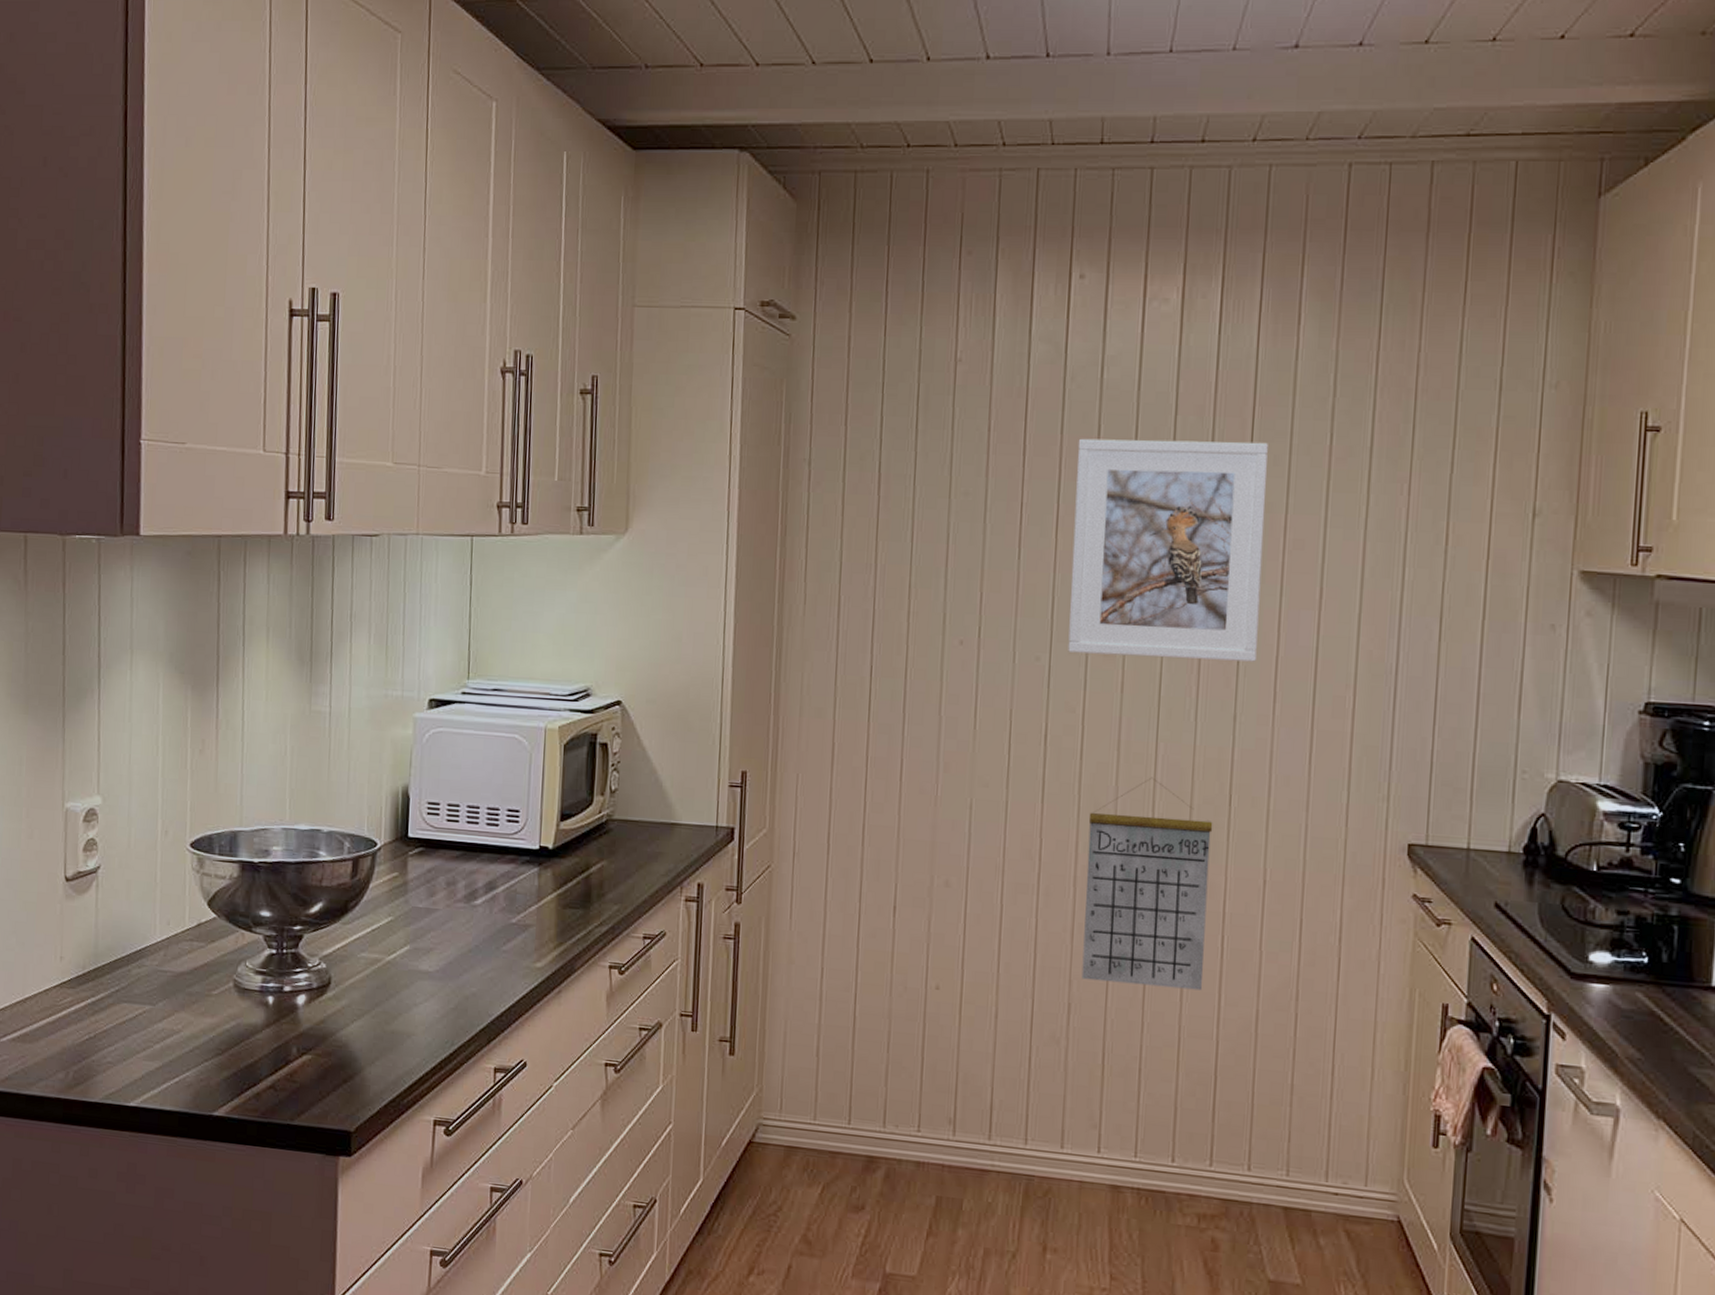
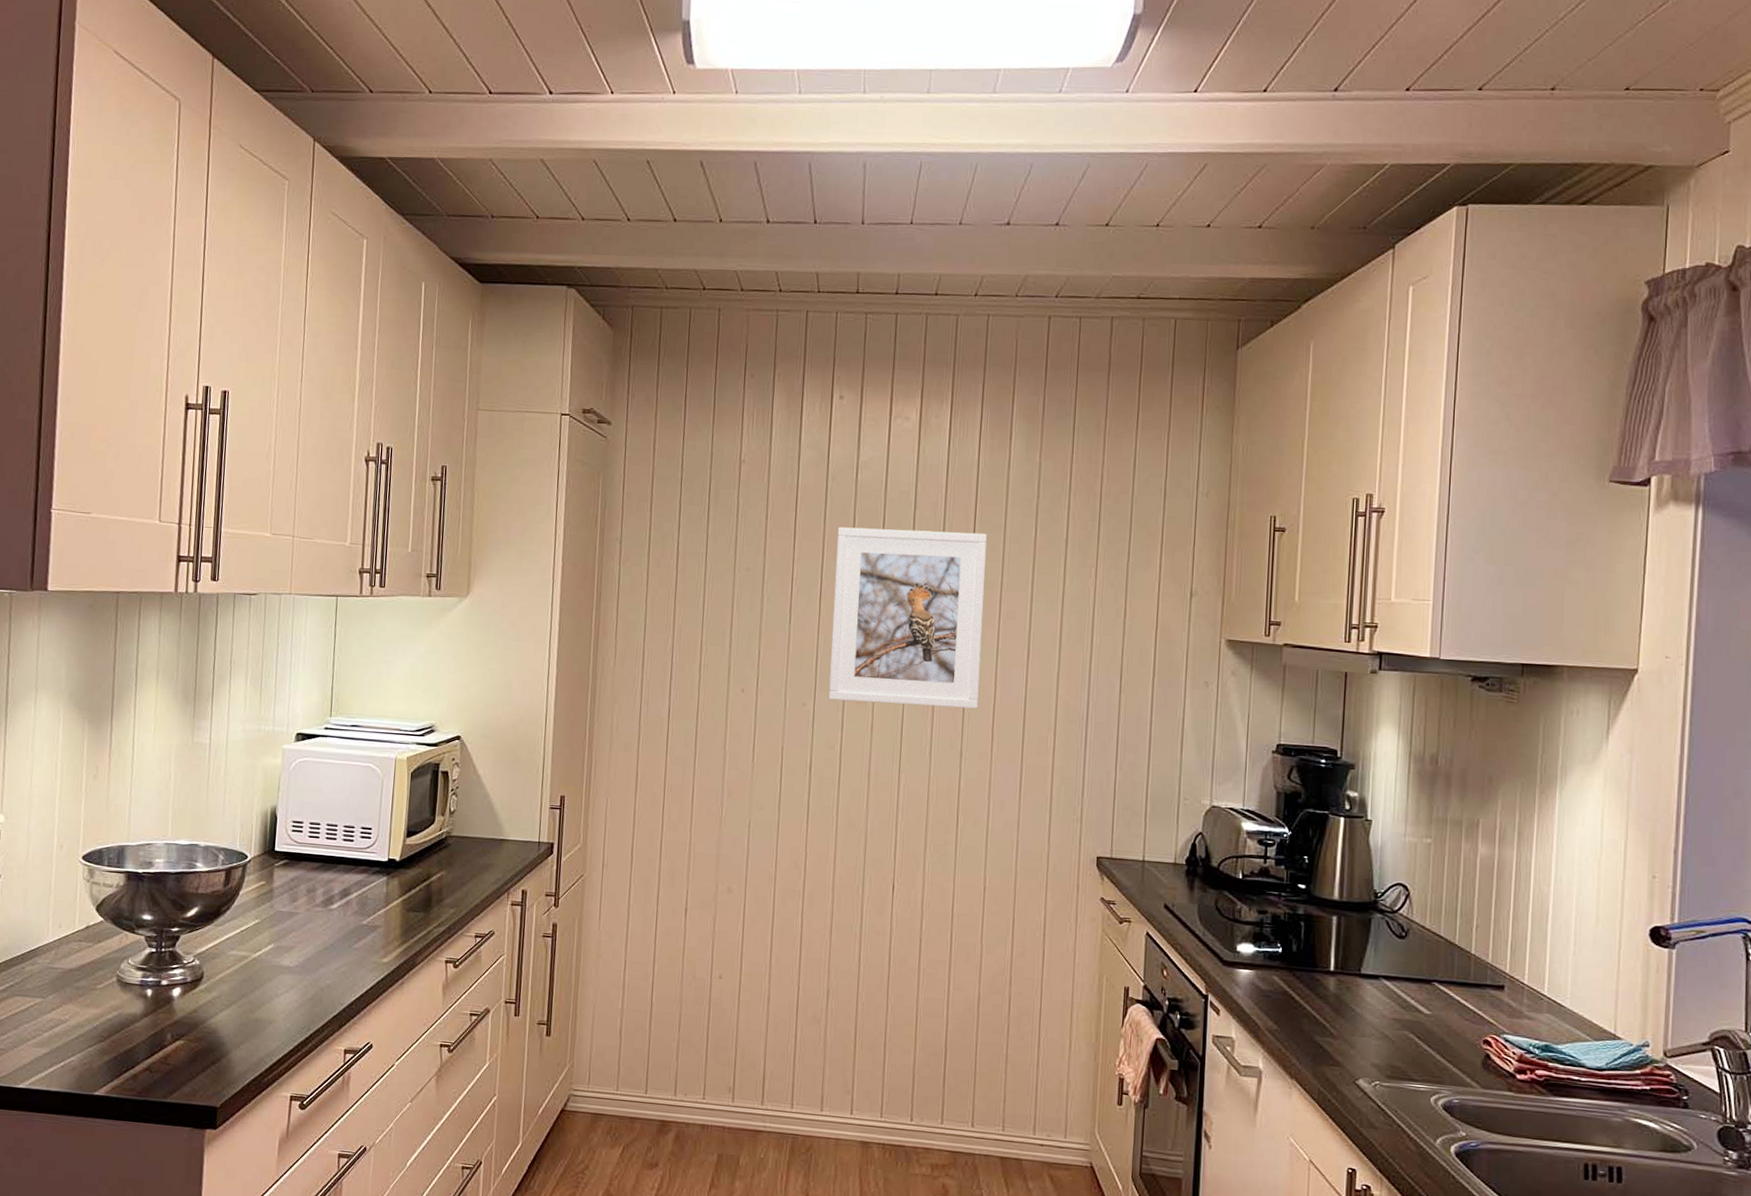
calendar: present [1081,777,1213,991] -> none [838,802,944,978]

